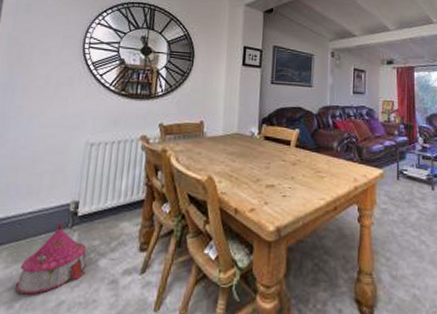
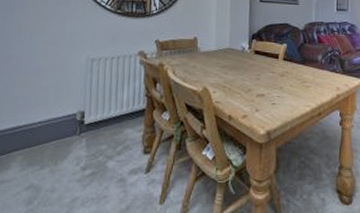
toy house: present [14,222,87,295] -> none [32,130,95,193]

